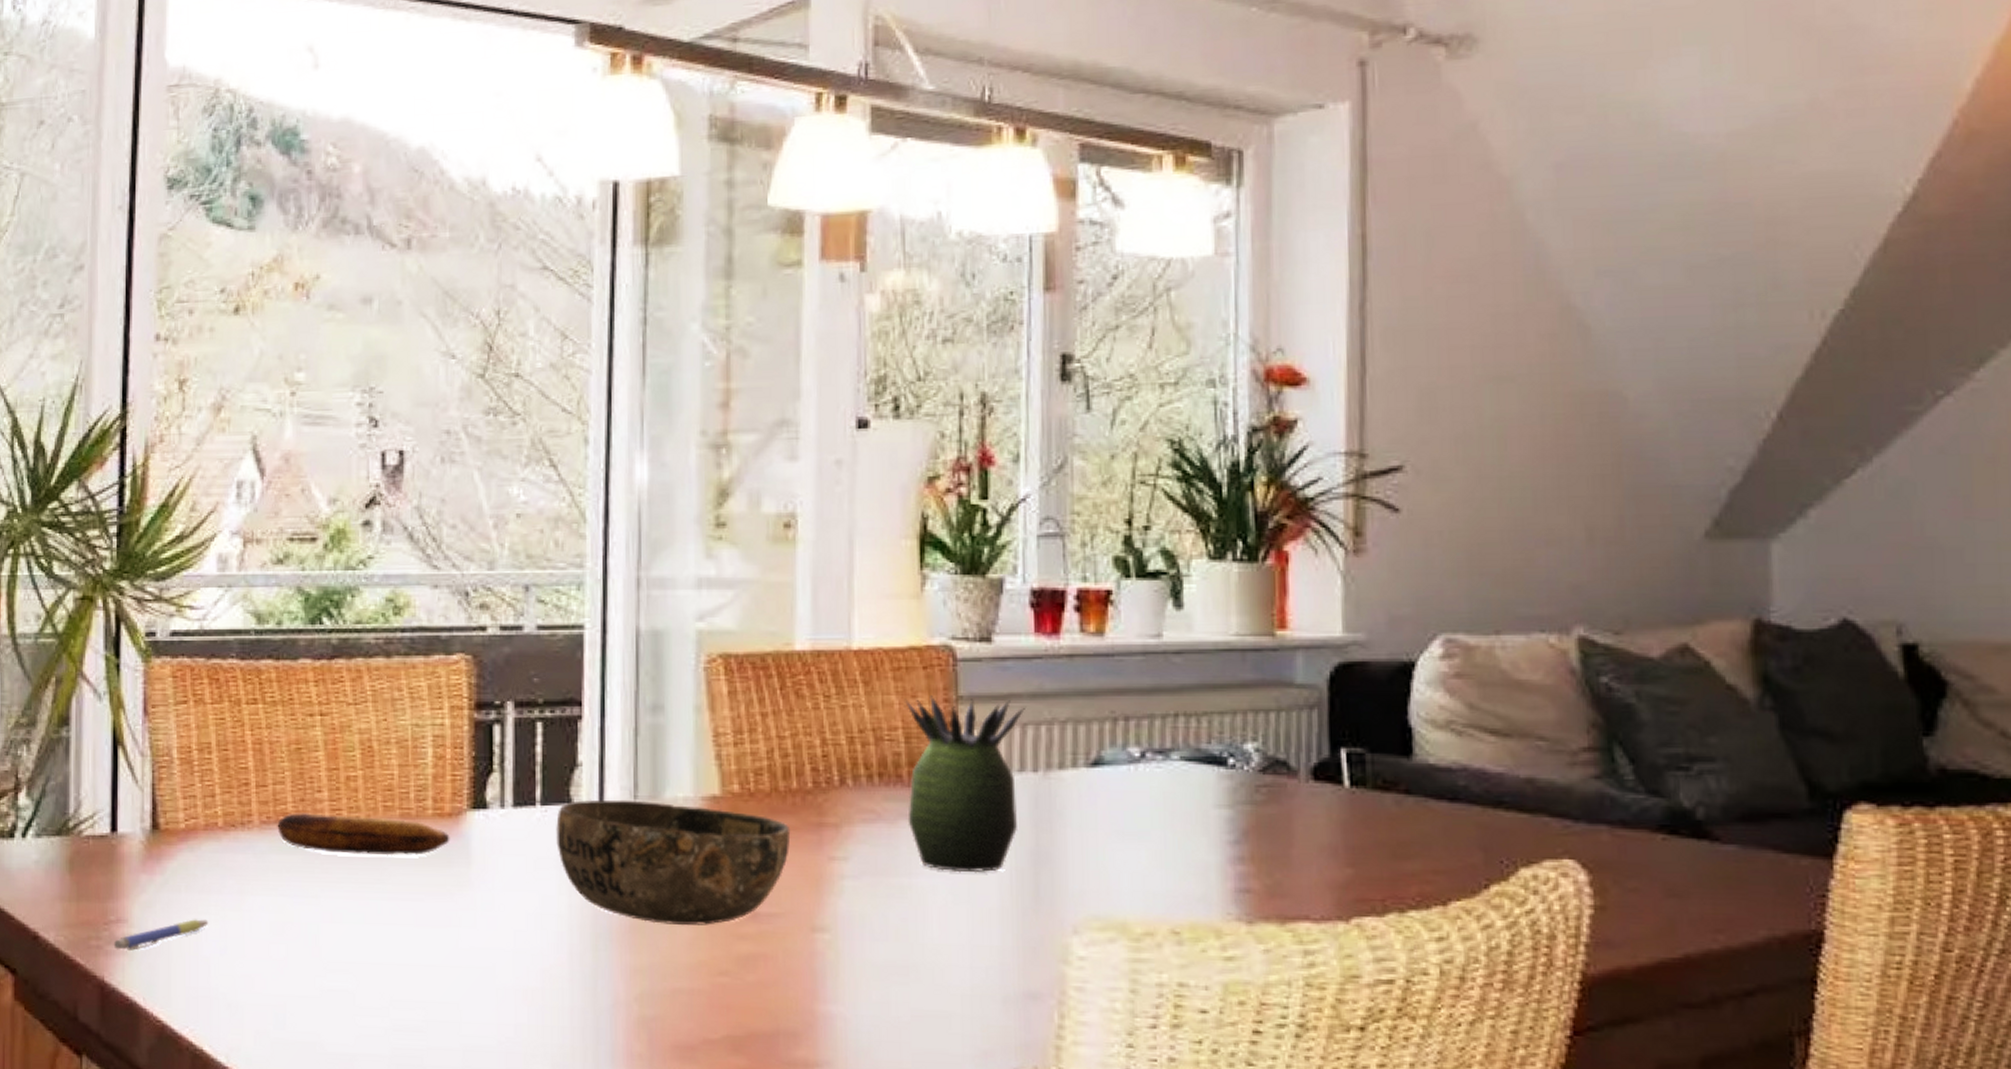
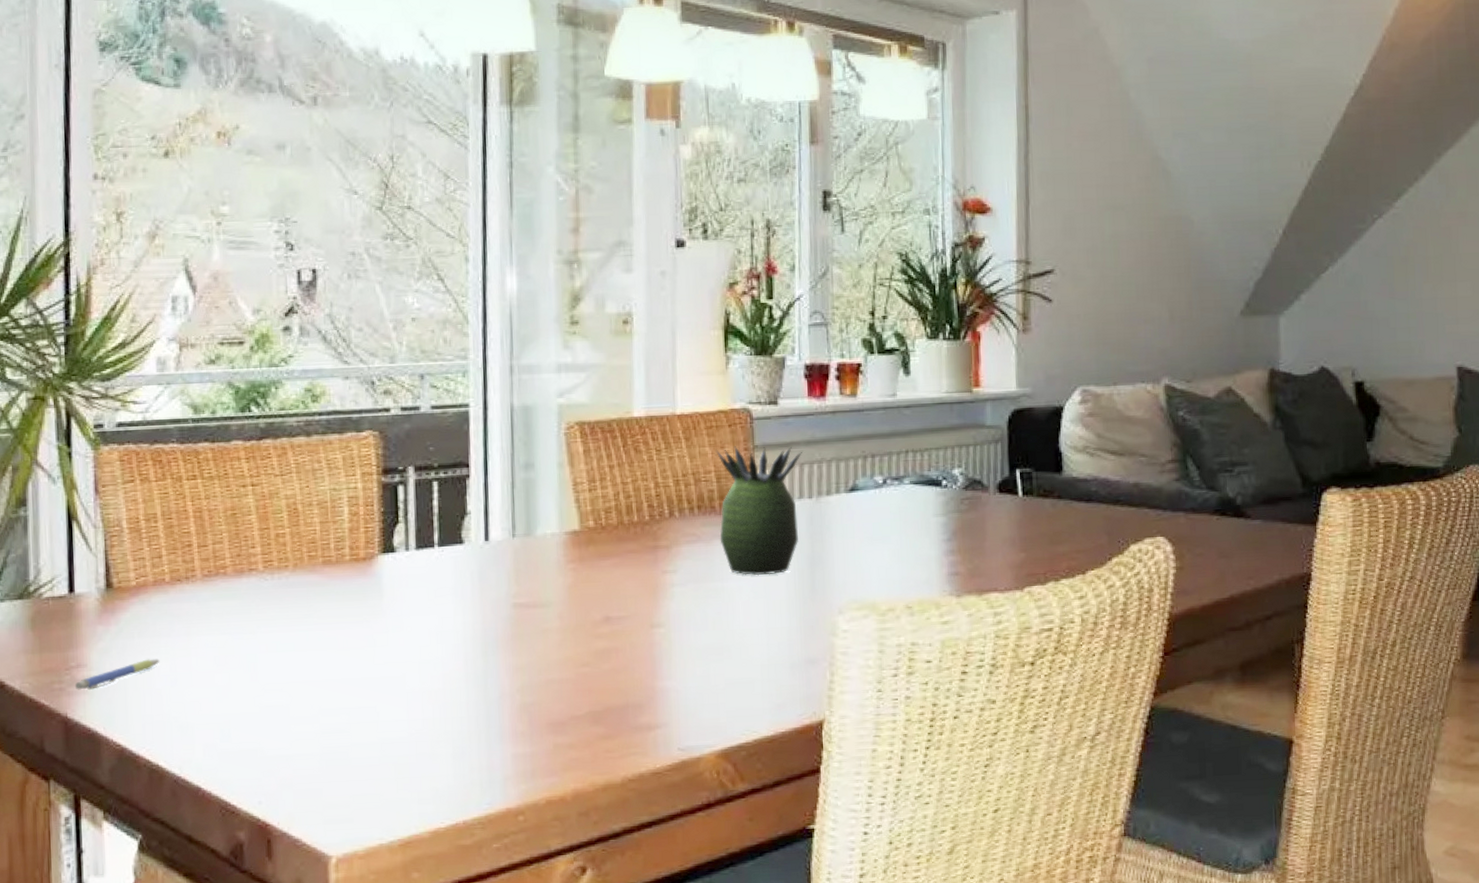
banana: present [277,813,450,856] -> none [217,565,365,597]
bowl: present [556,799,791,925] -> none [451,538,634,632]

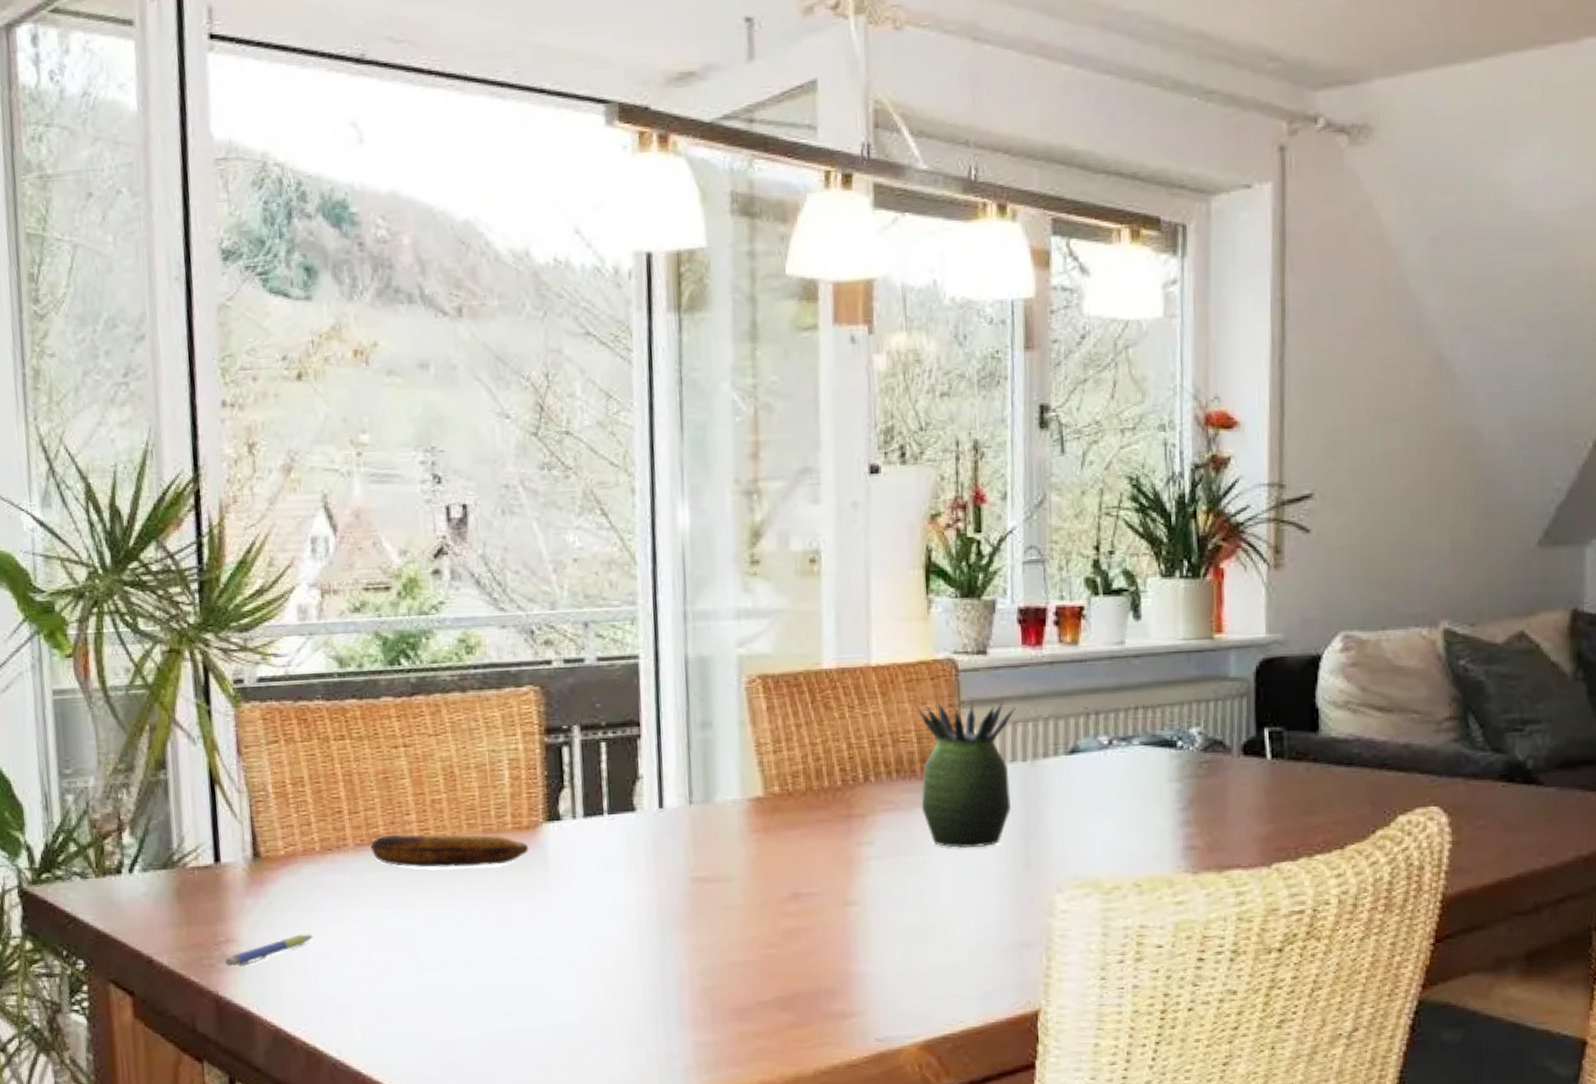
banana: none [217,565,365,597] -> present [370,834,529,868]

